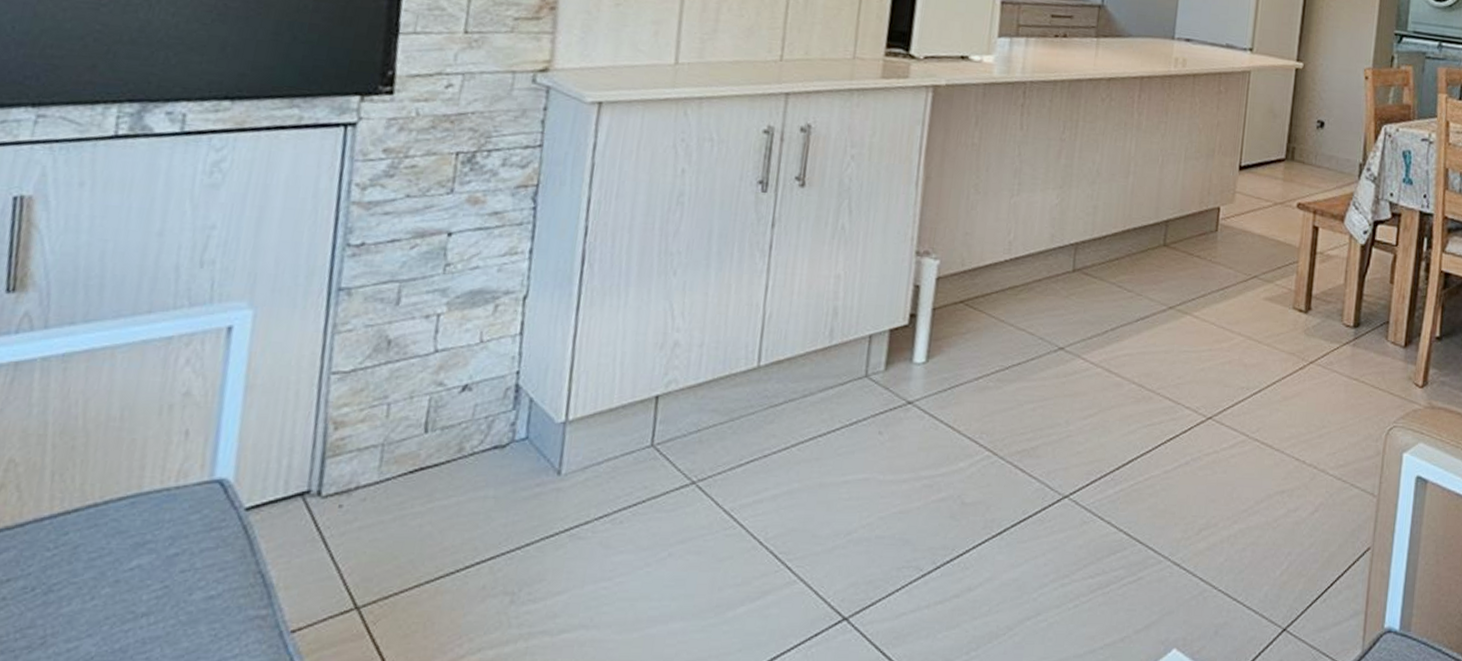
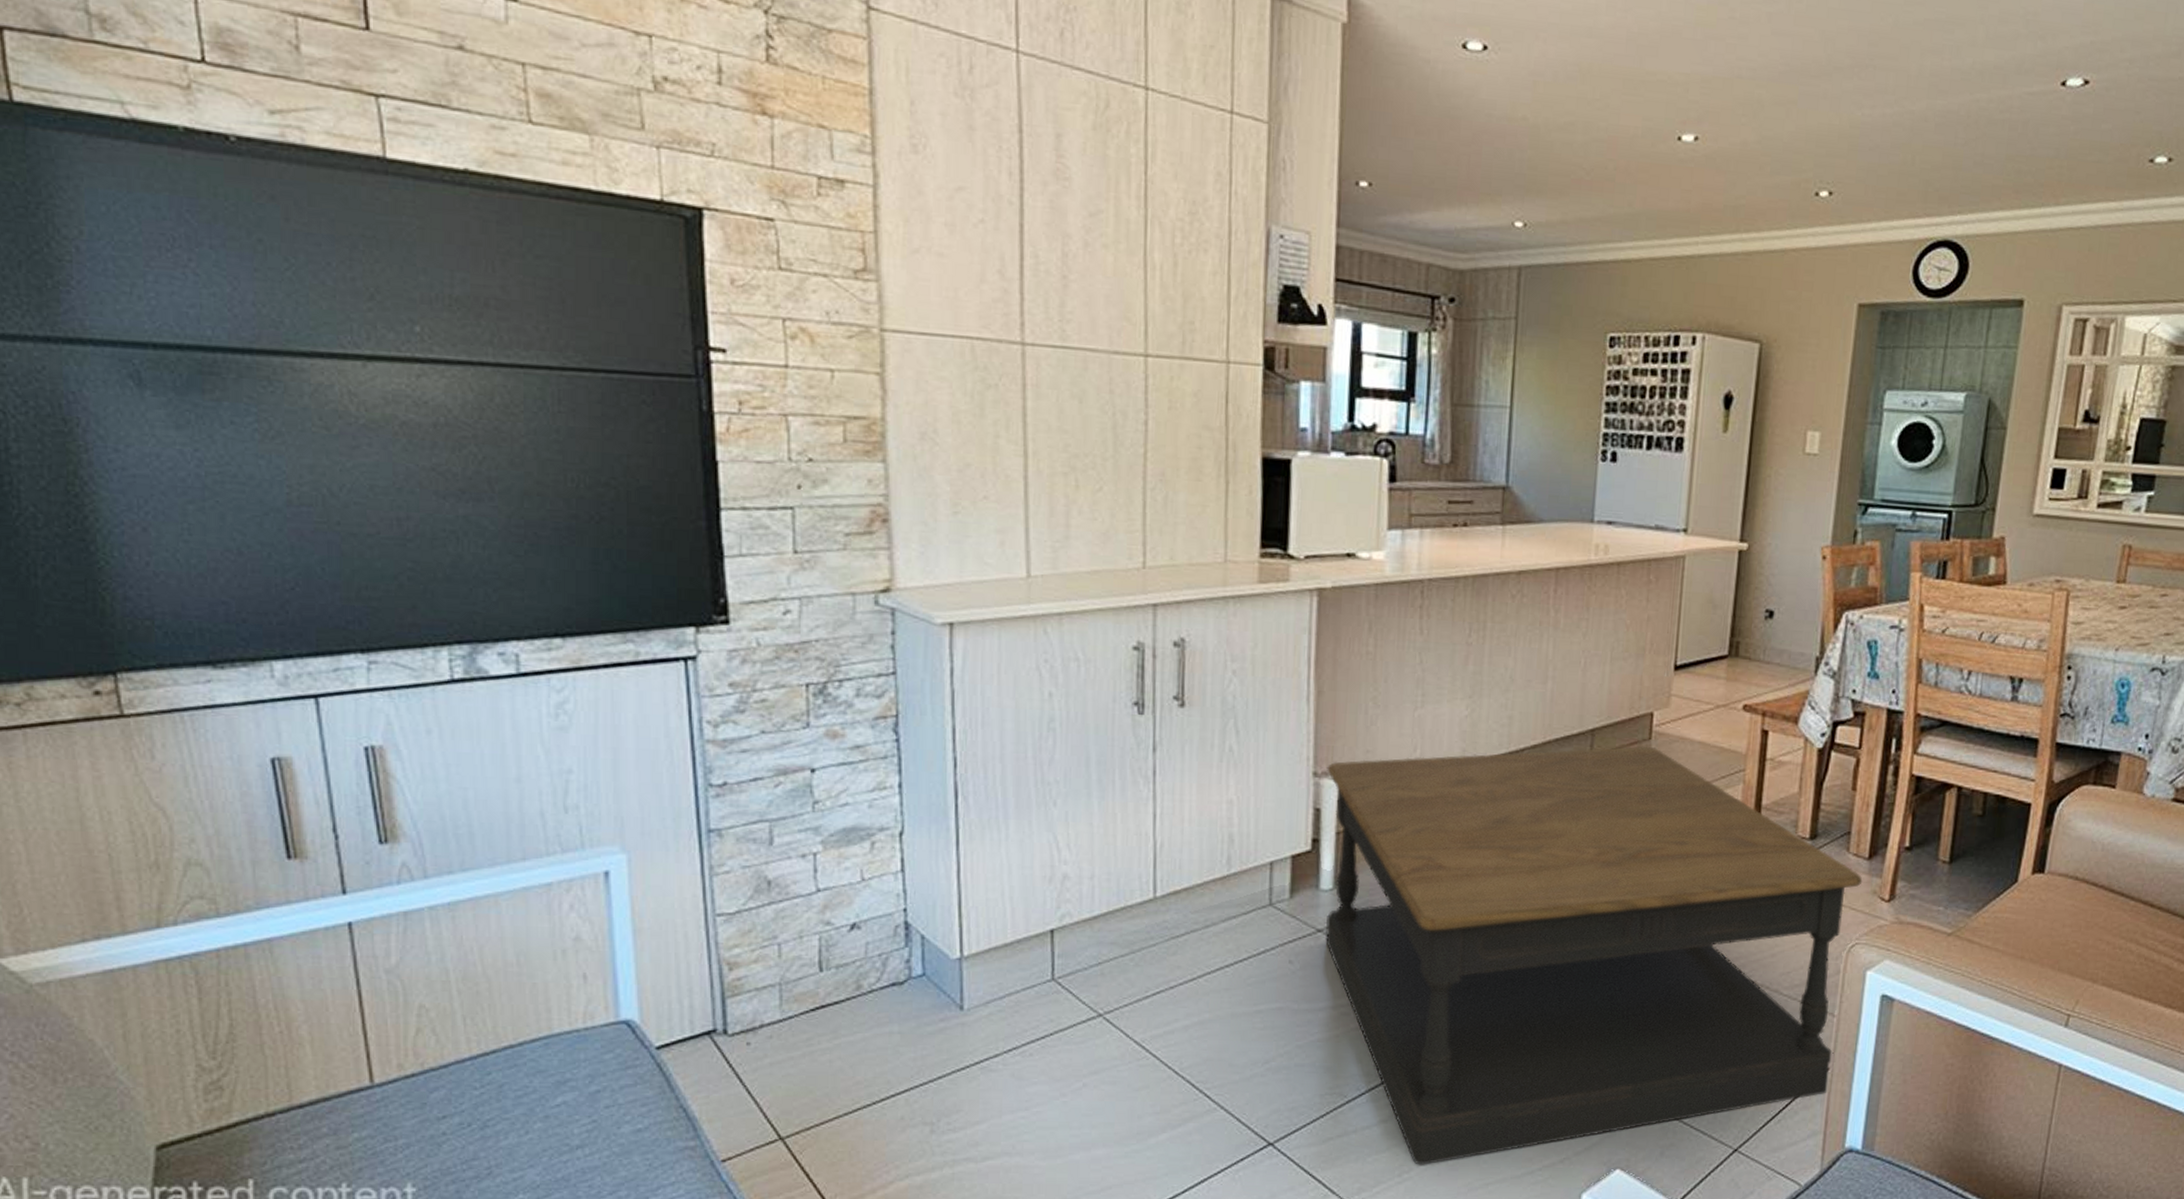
coffee table: none [914,237,1400,643] -> present [1325,746,1863,1165]

